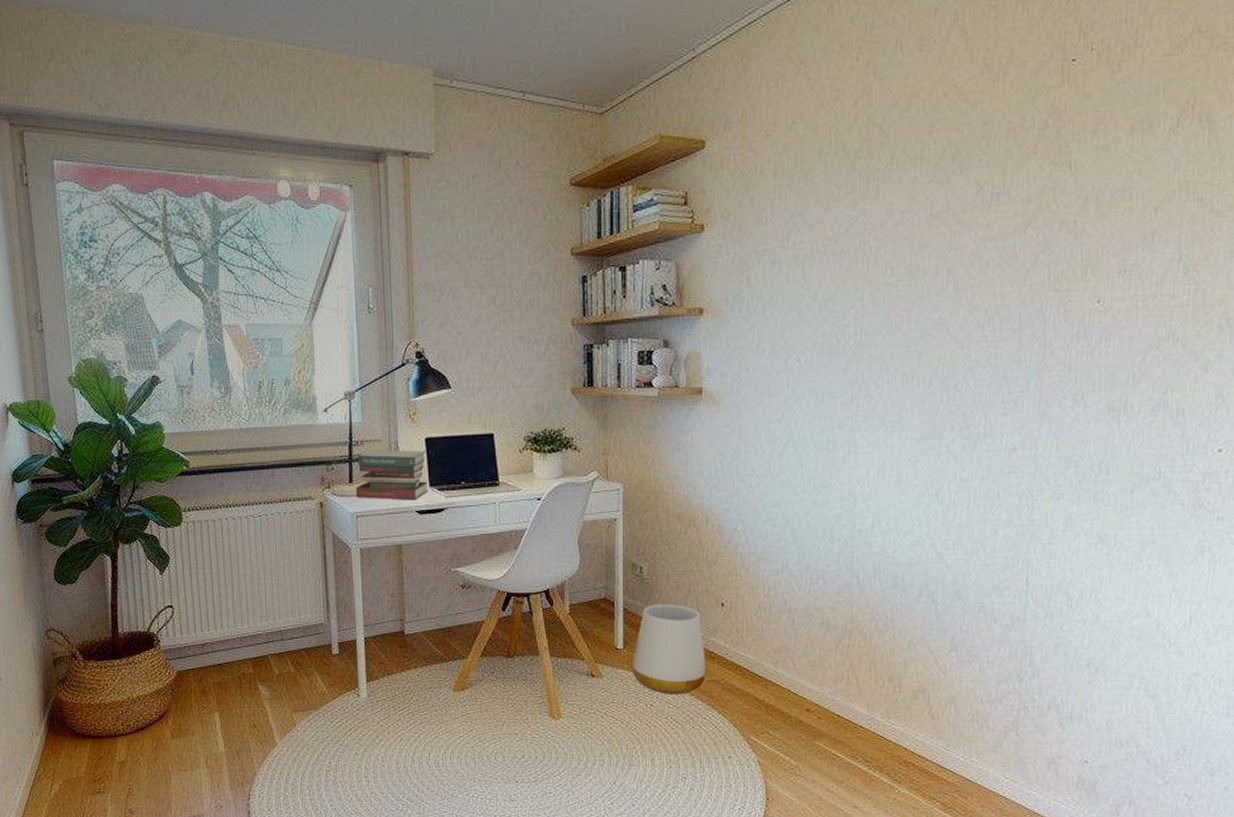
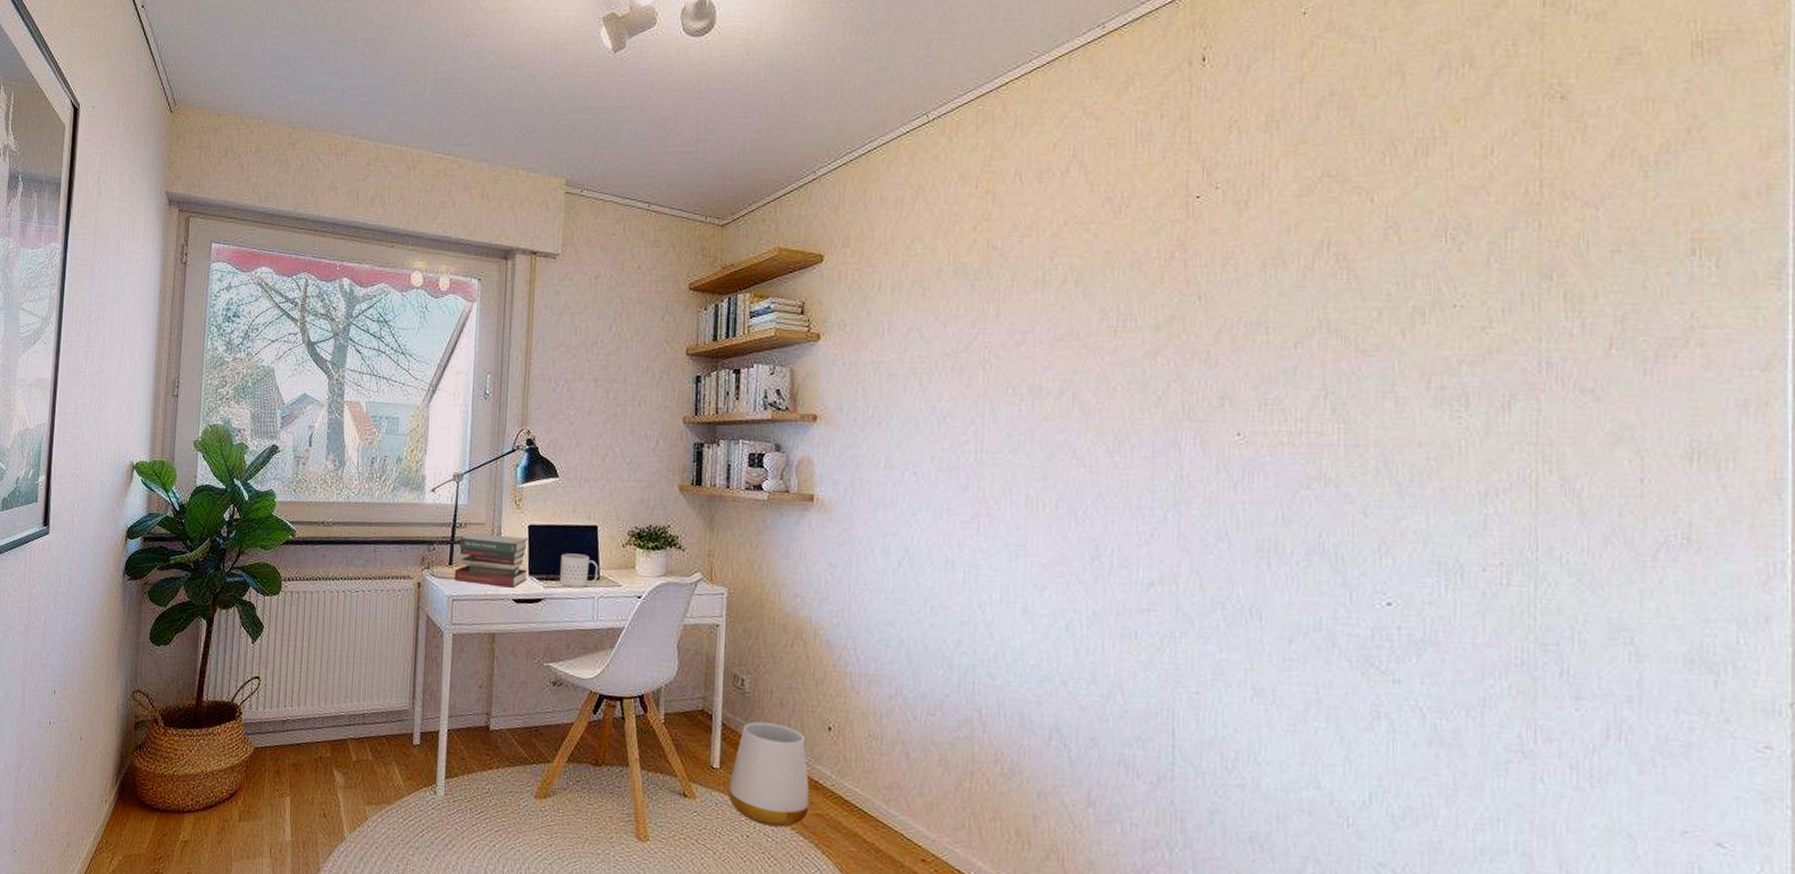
mug: none [459,462,498,494] -> present [559,553,599,587]

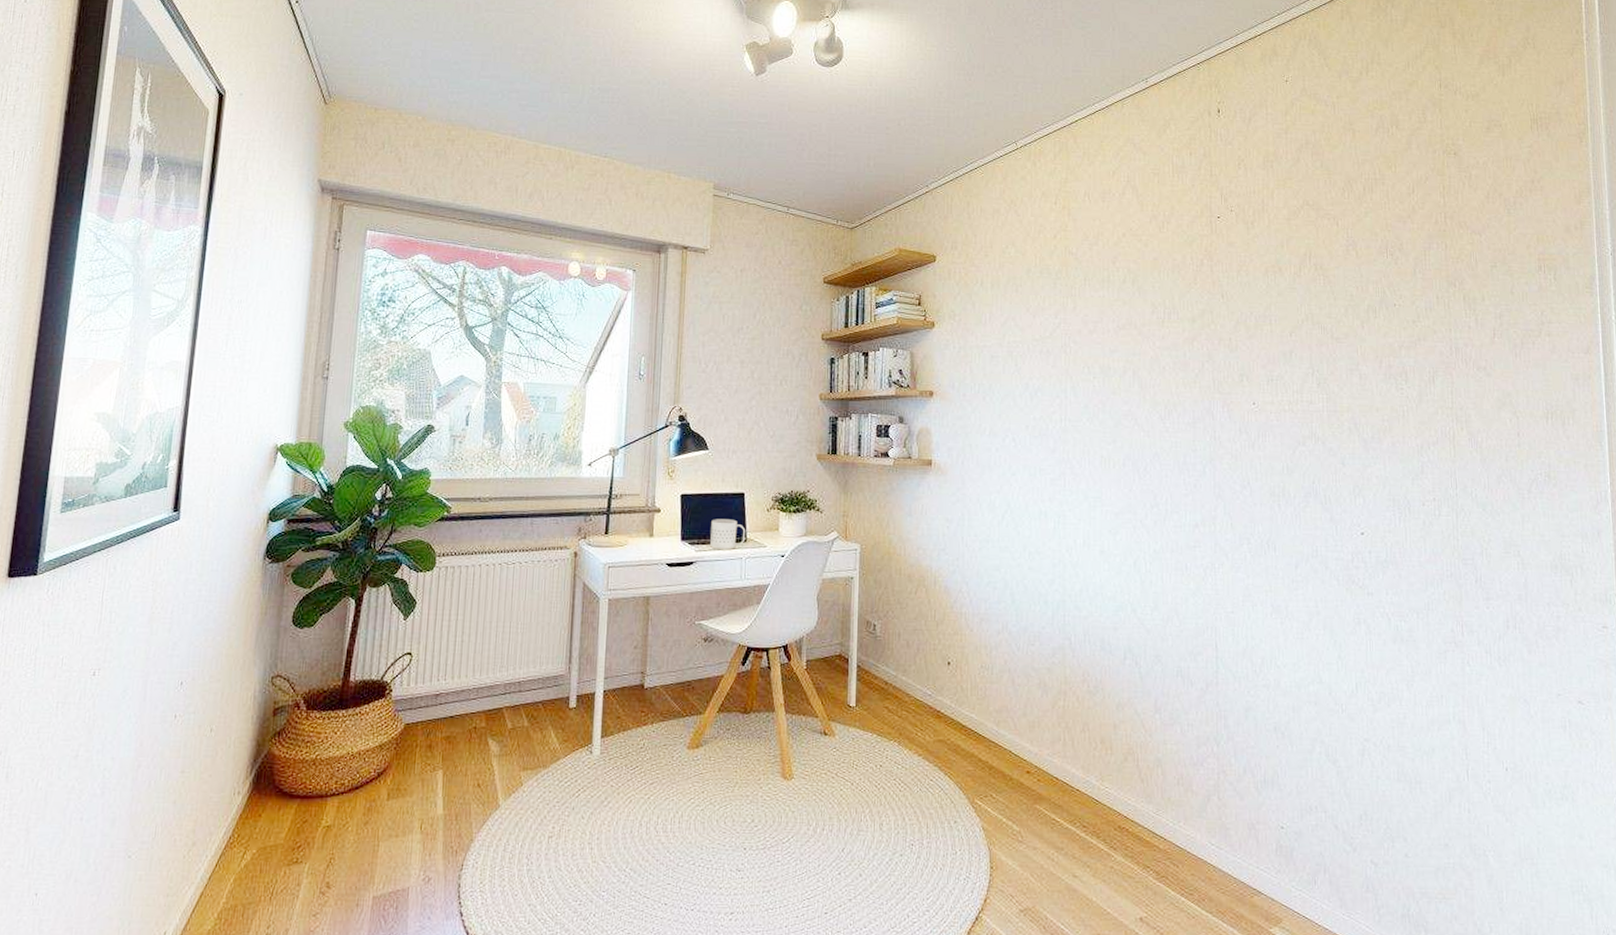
books: present [454,533,528,588] -> none [609,503,681,553]
trash bin: present [728,721,810,828] -> none [863,661,934,755]

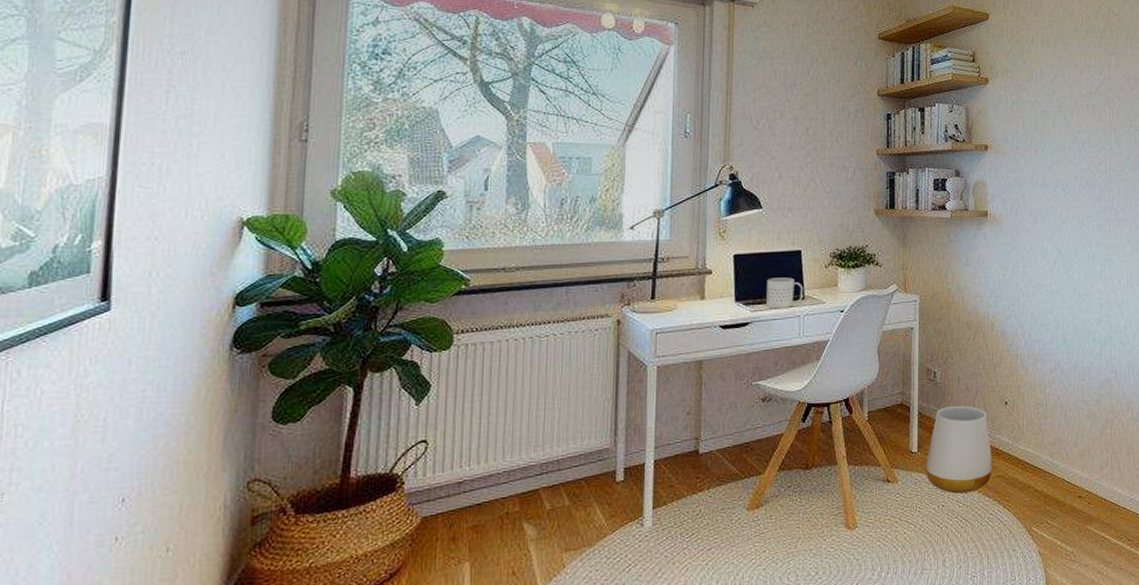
trash bin: none [863,661,934,755] -> present [925,405,993,494]

